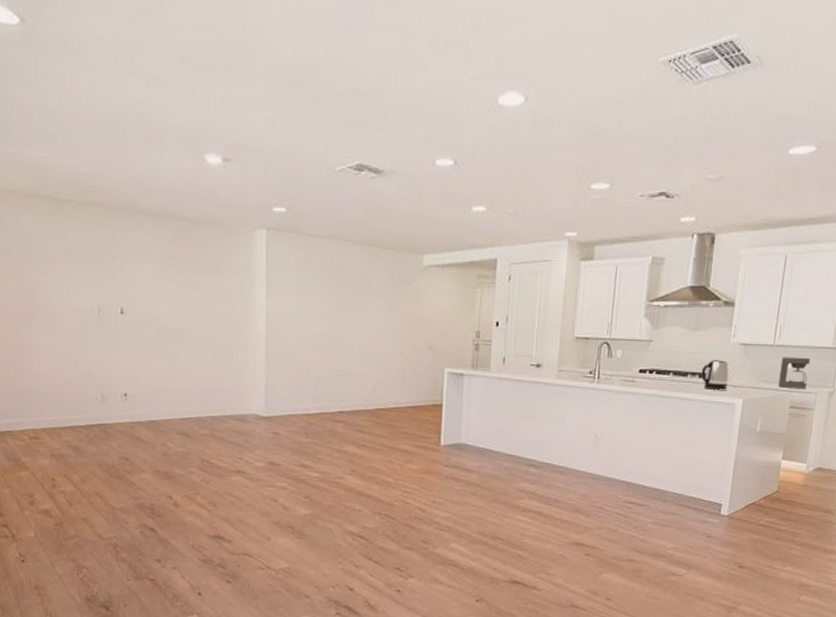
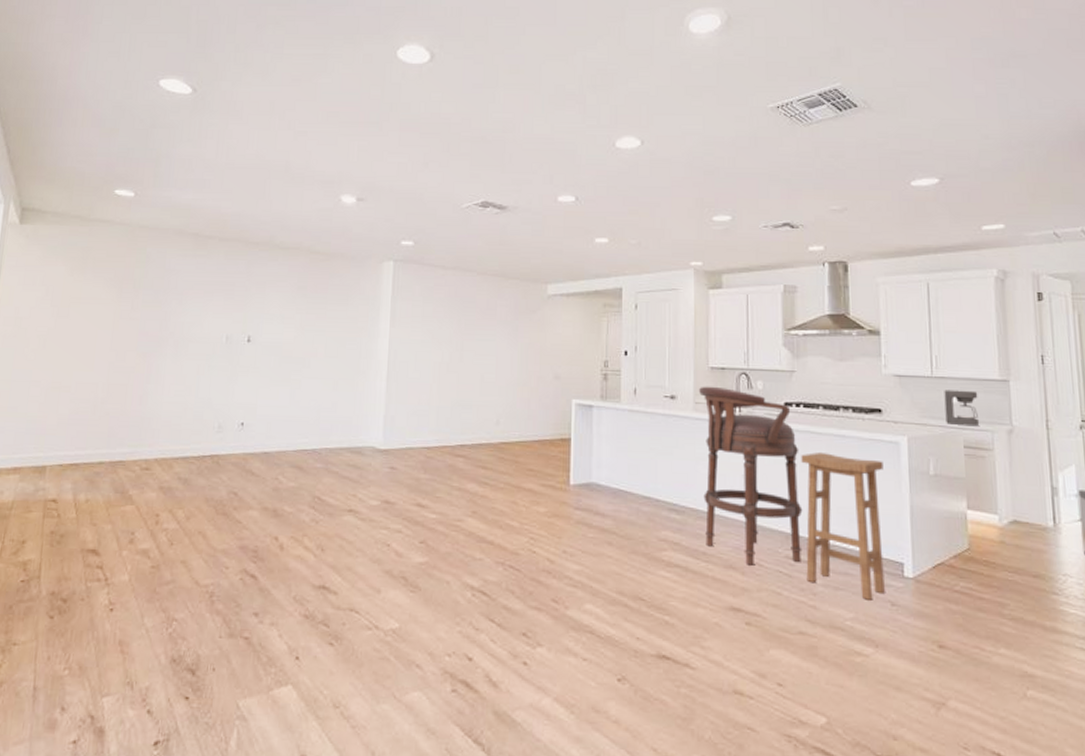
bar stool: none [557,355,647,509] -> present [698,386,803,565]
bar stool: none [640,414,719,534] -> present [801,452,885,600]
kettle: present [701,360,729,390] -> none [854,393,887,426]

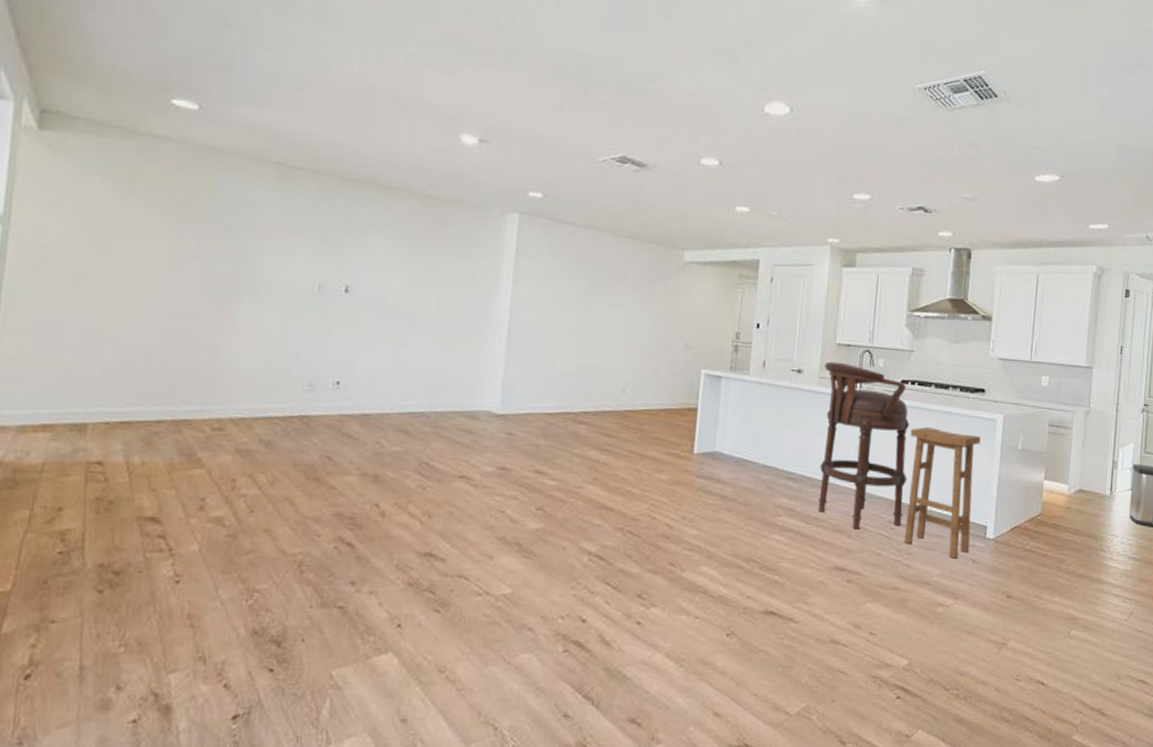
coffee maker: present [944,390,980,427] -> none [1037,373,1066,408]

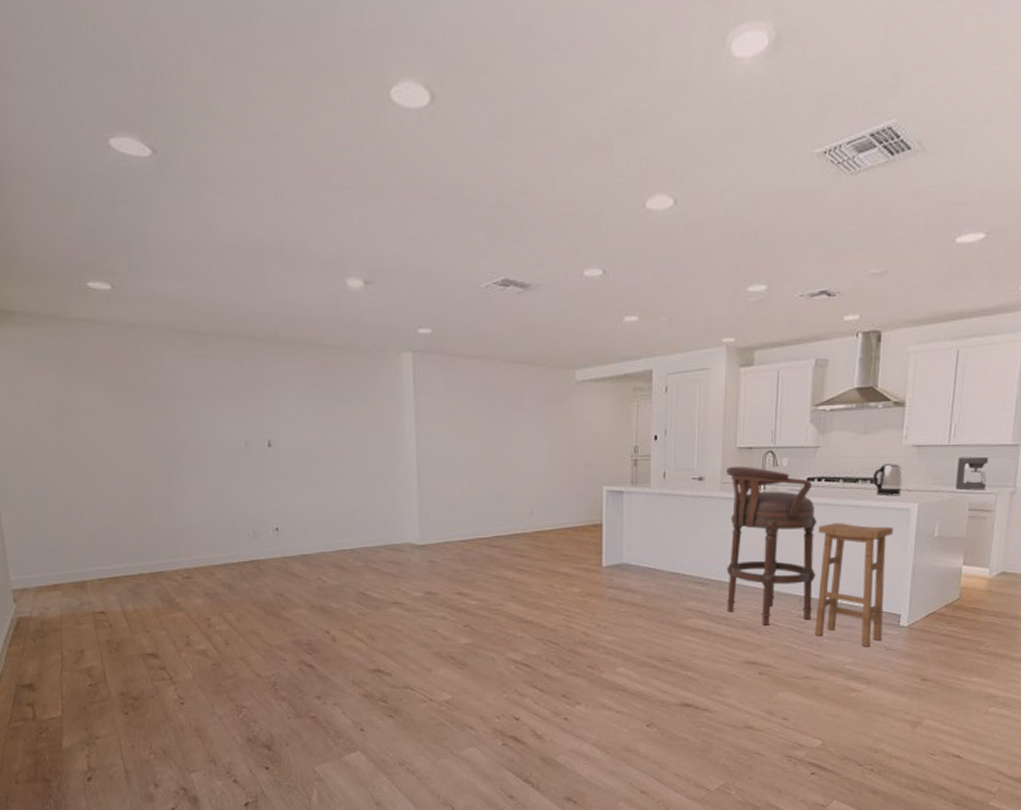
kettle: none [962,373,989,405] -> present [872,464,902,495]
coffee maker: none [1037,373,1066,408] -> present [955,456,989,491]

